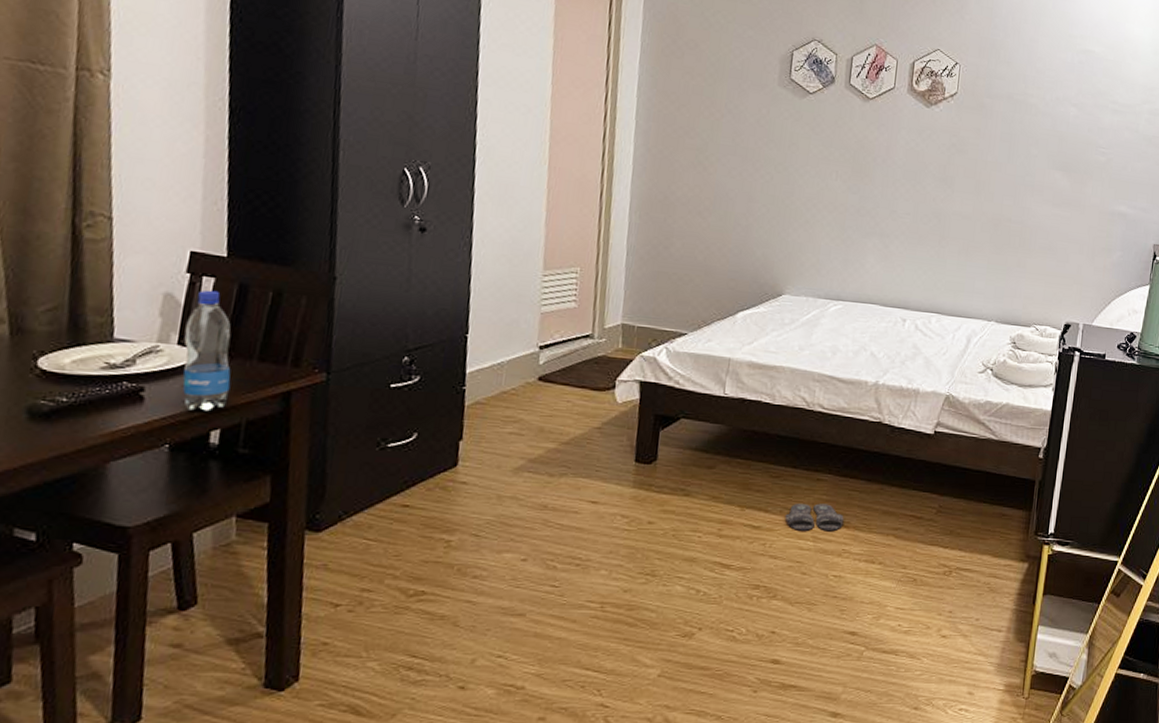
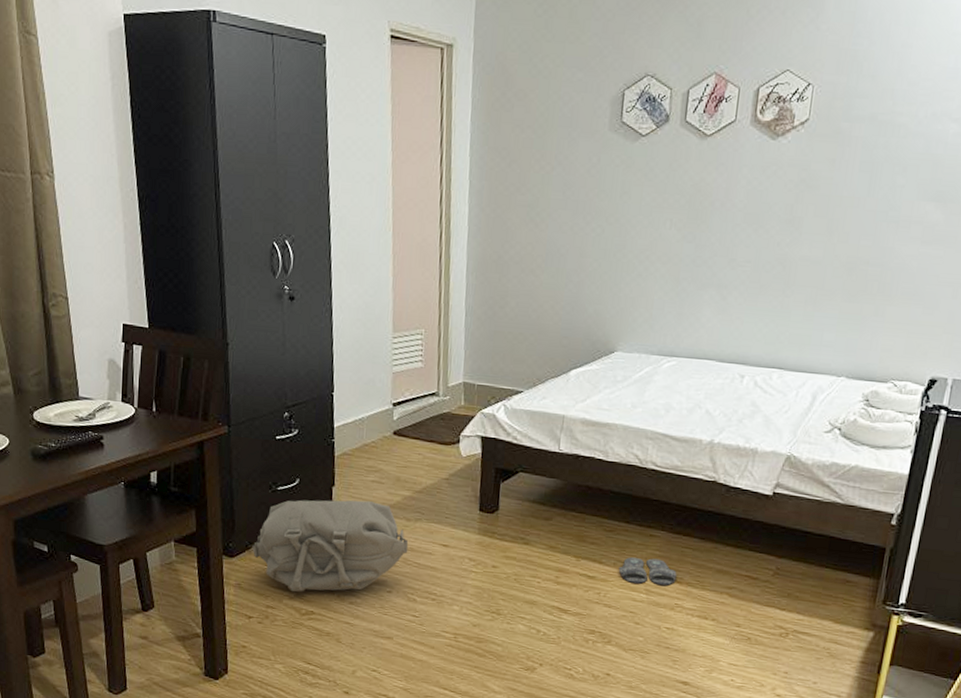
bottle: present [182,290,232,413] -> none [125,356,161,458]
duffel bag: none [347,455,551,570] -> present [252,500,409,592]

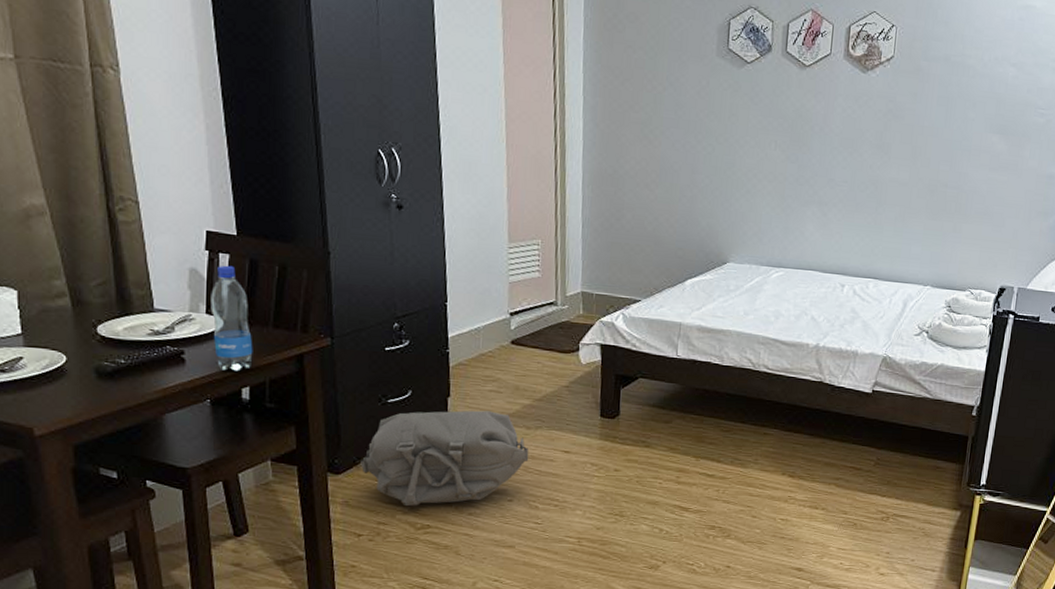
bottle: none [125,356,161,458] -> present [210,265,253,373]
slippers: present [618,557,677,587] -> none [735,455,790,481]

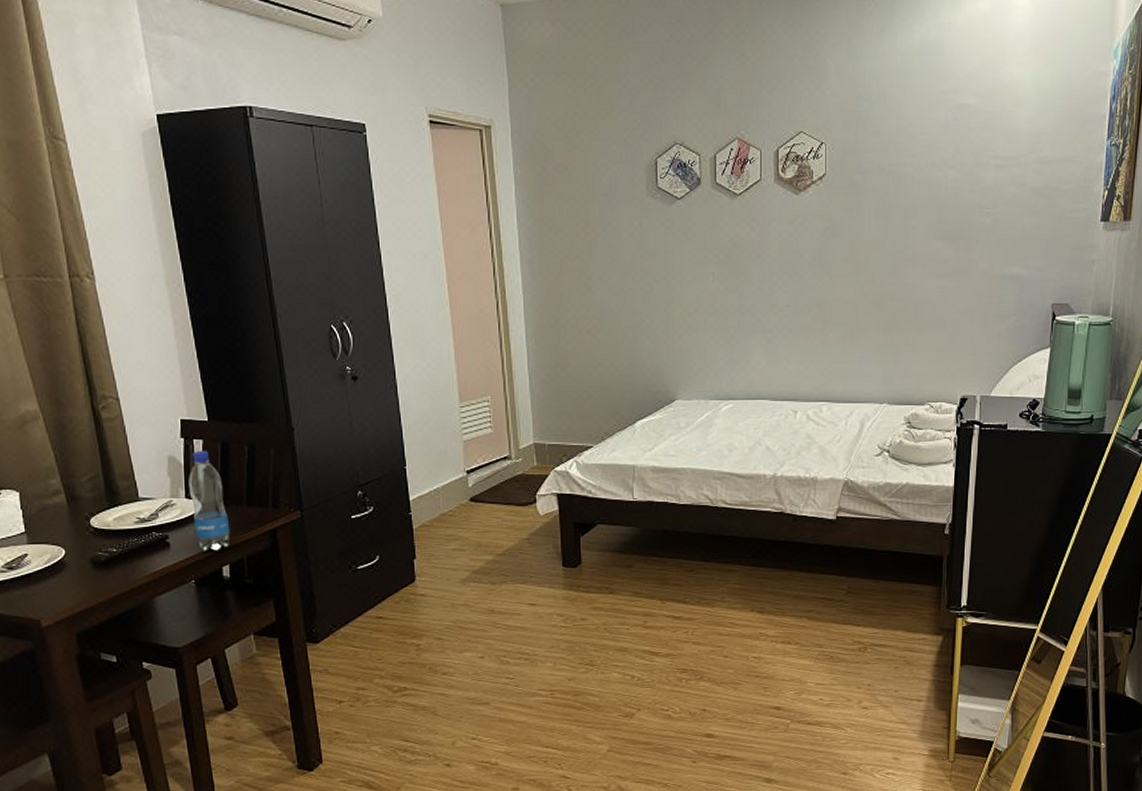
duffel bag: present [360,410,529,507] -> none [336,570,496,671]

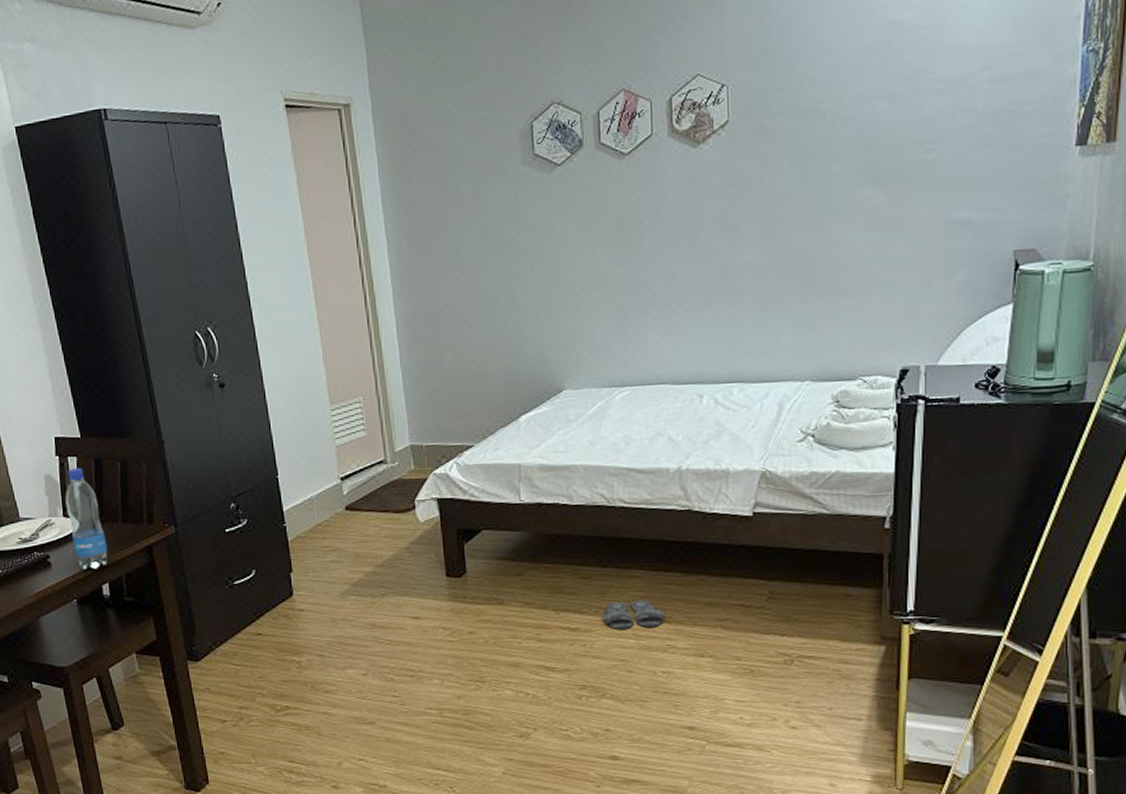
slippers: none [702,592,758,619] -> present [601,600,665,631]

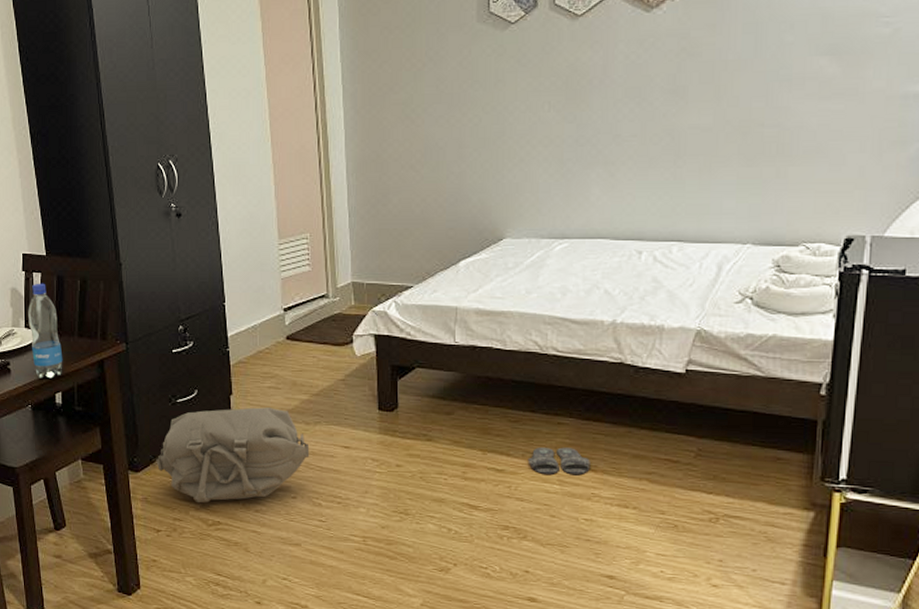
duffel bag: none [216,582,378,689] -> present [156,407,310,503]

